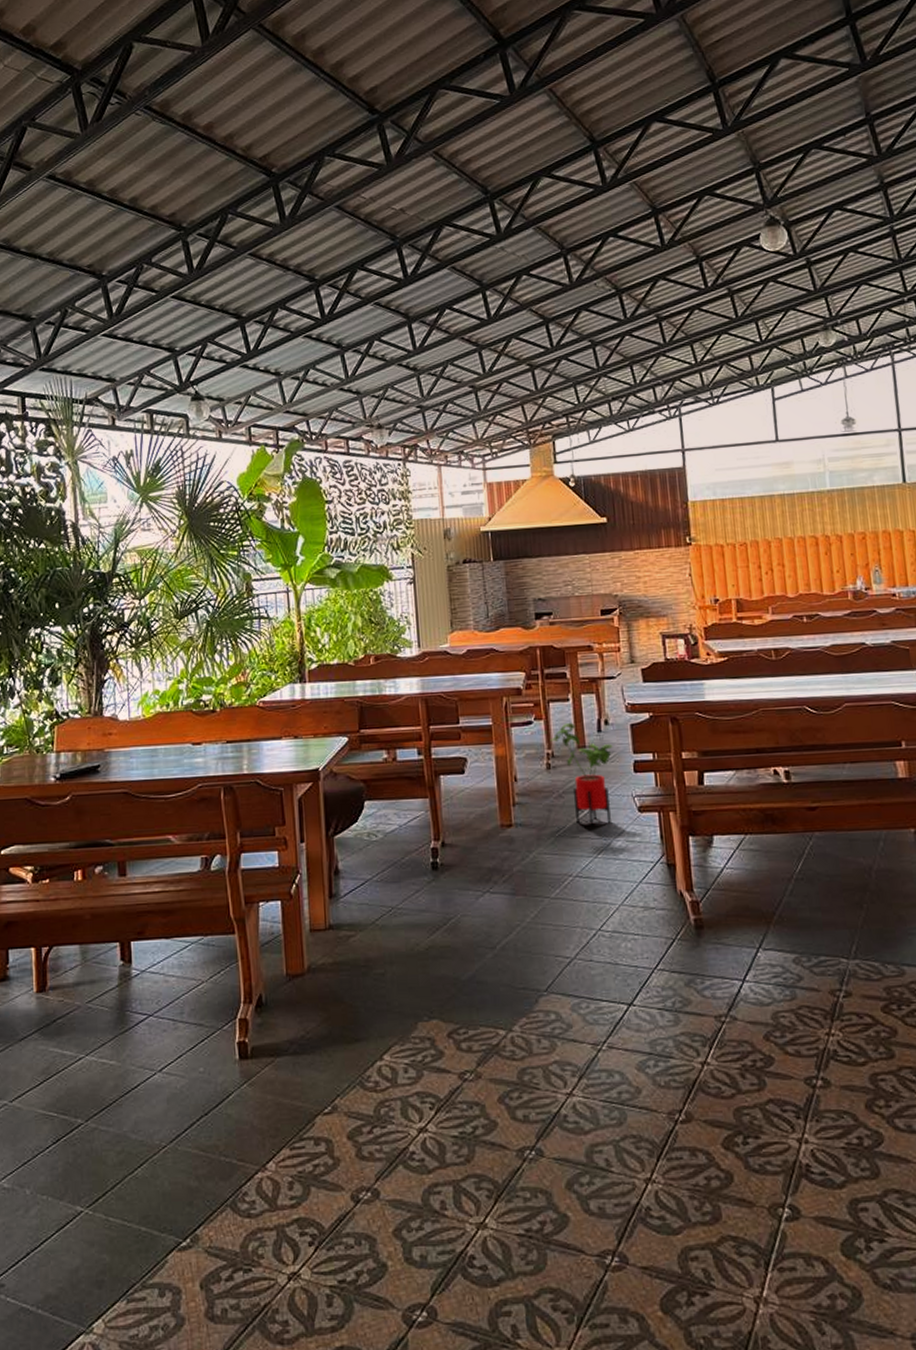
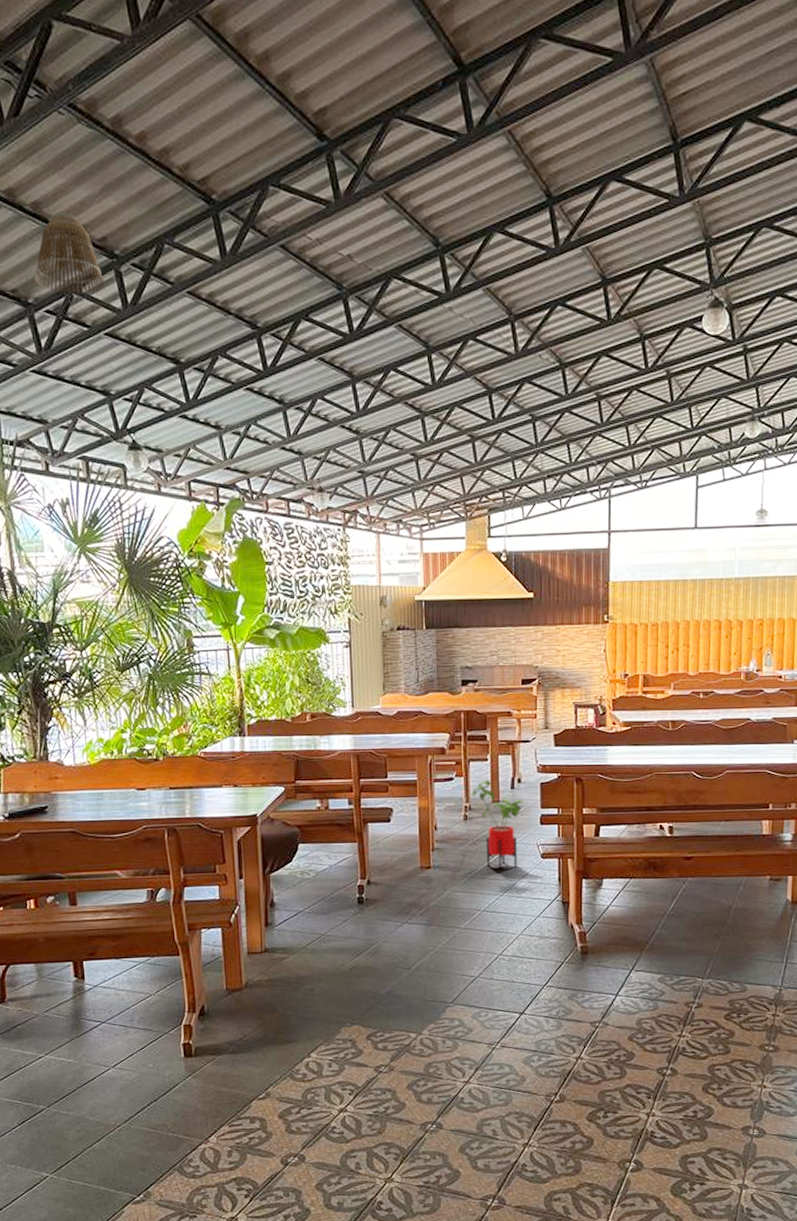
lamp shade: none [109,195,173,265] -> present [34,213,105,294]

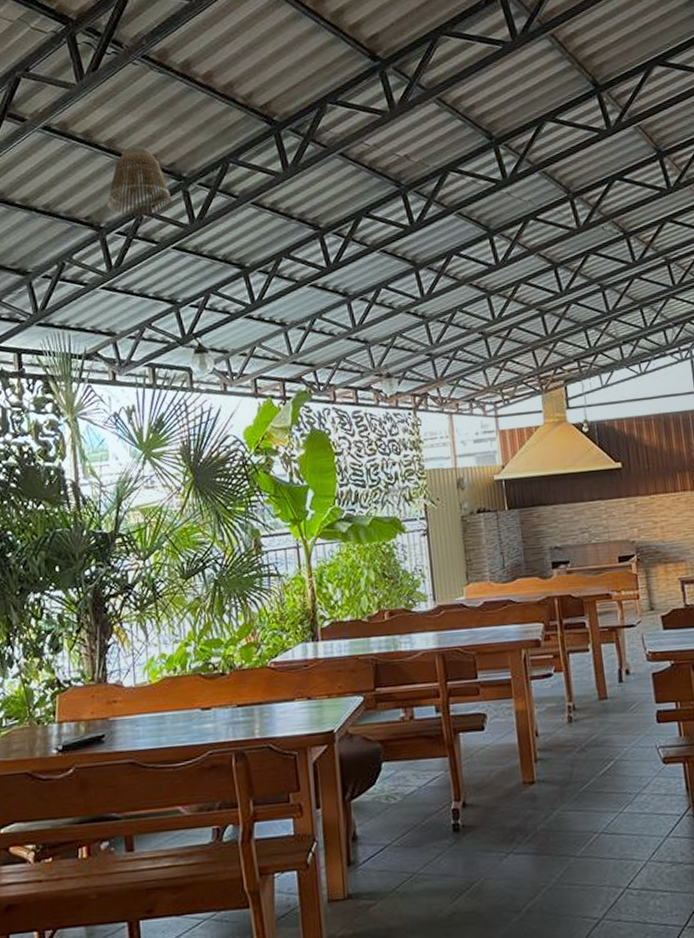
house plant: present [468,779,523,870] -> none [570,673,636,781]

